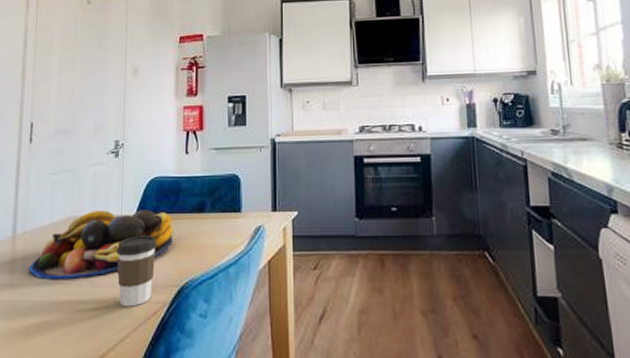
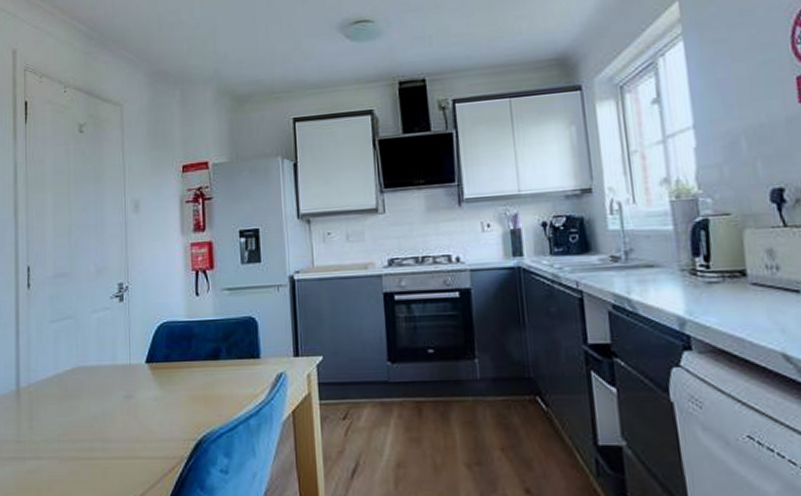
fruit bowl: present [29,210,173,280] -> none [36,358,187,436]
coffee cup: present [115,236,157,307] -> none [126,386,170,463]

